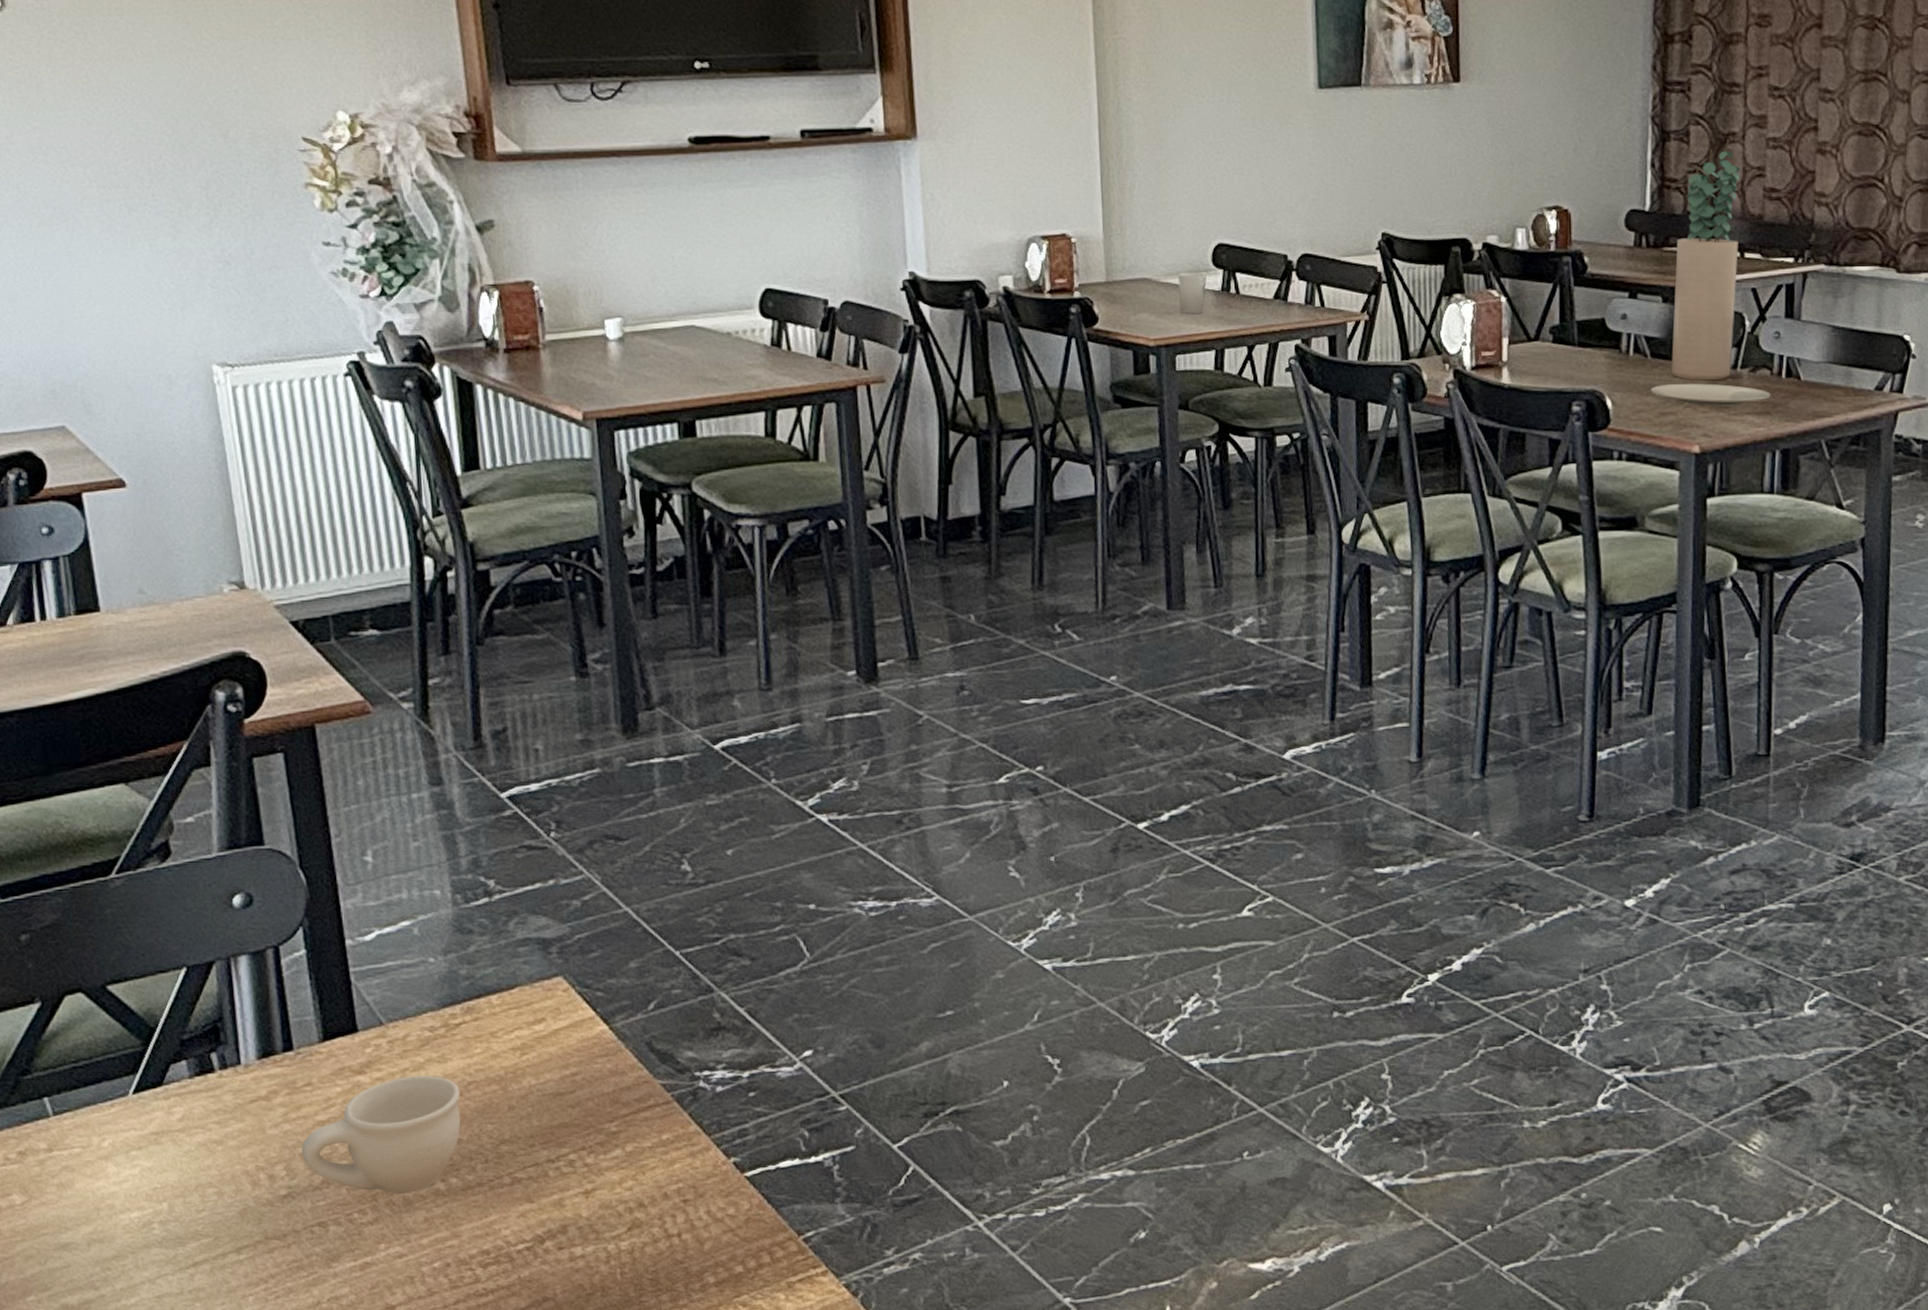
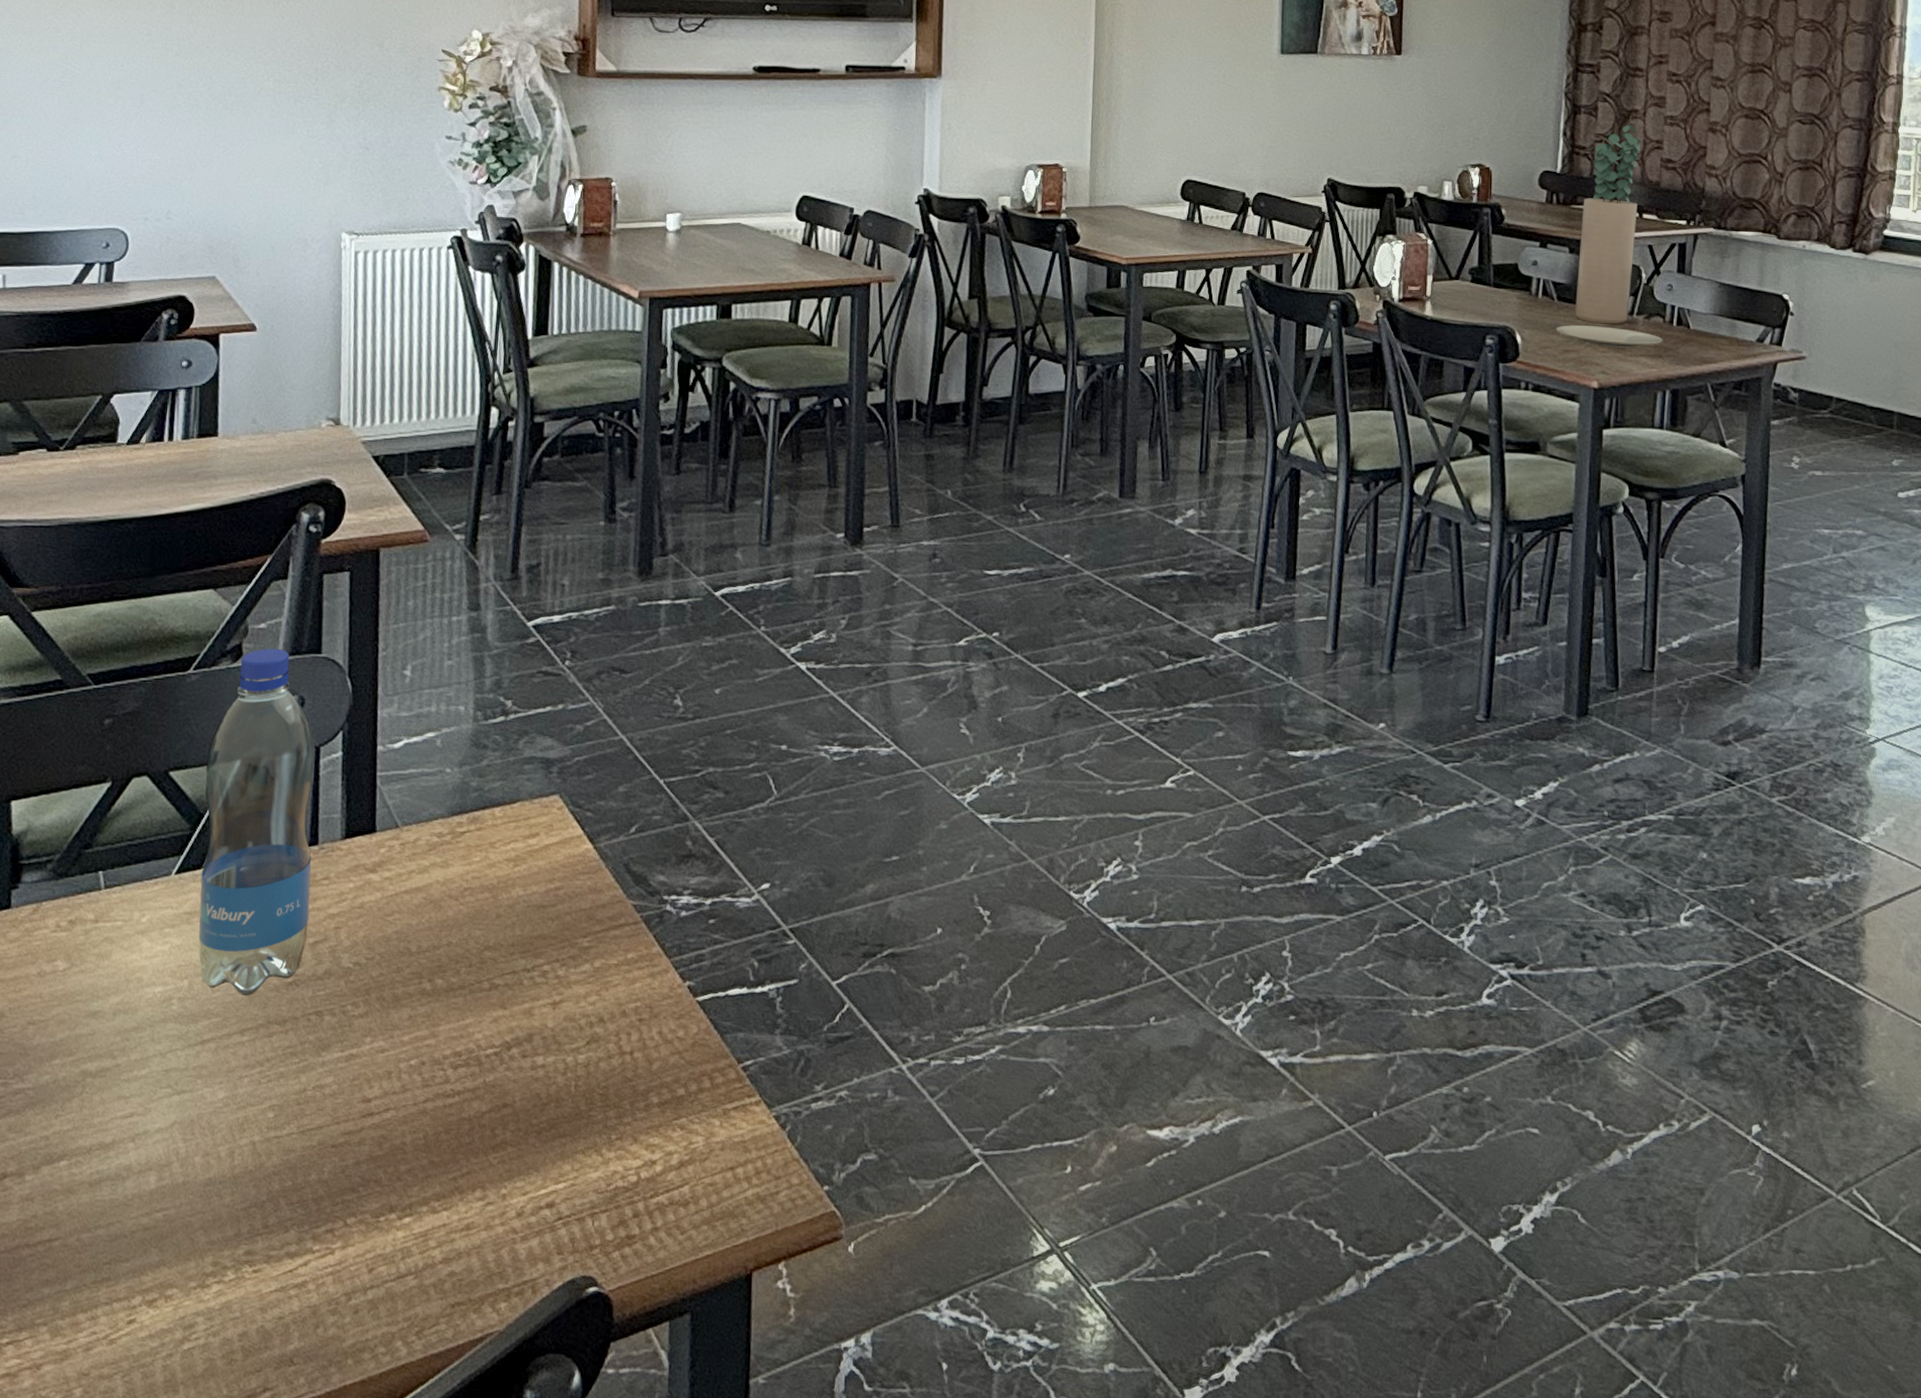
bottle: none [148,843,297,1213] -> present [198,648,316,995]
cup: present [301,1075,461,1194] -> none [310,877,457,990]
cup: present [1177,272,1207,315] -> none [1150,203,1175,239]

